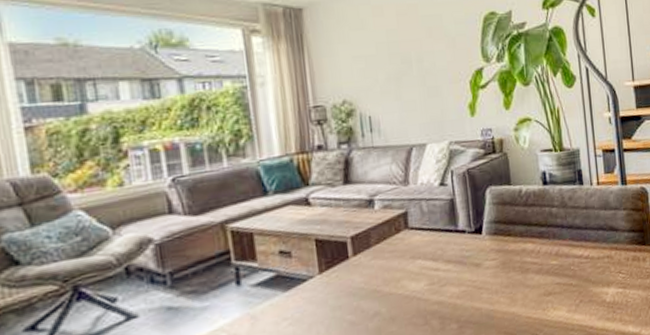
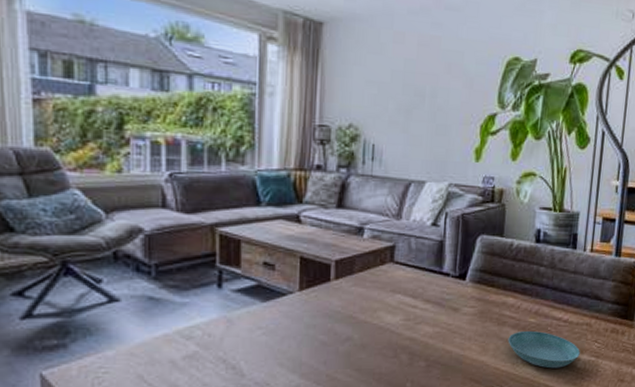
saucer: none [534,272,607,308] -> present [508,330,580,369]

